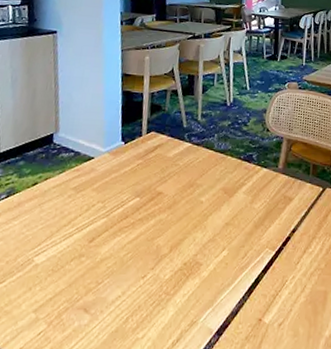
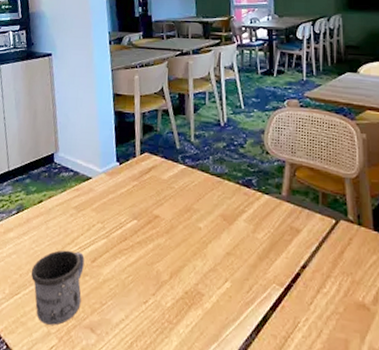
mug: none [19,232,82,310] -> present [31,250,85,325]

